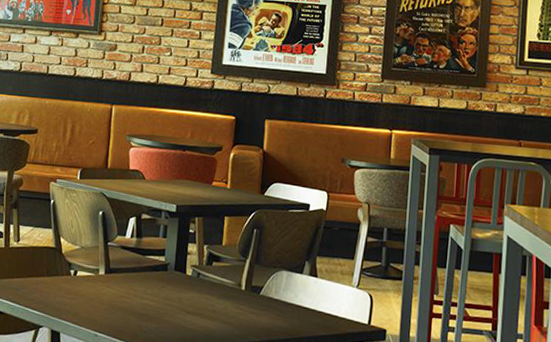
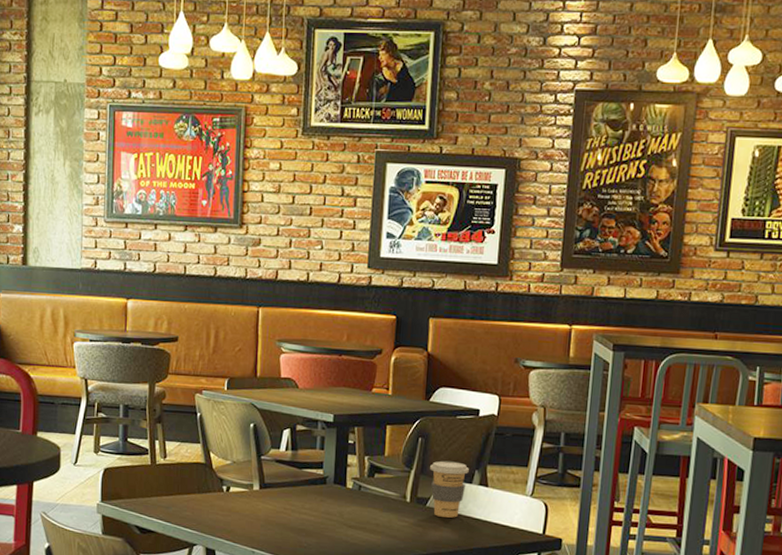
coffee cup: none [264,251,300,307] -> present [430,461,469,518]

